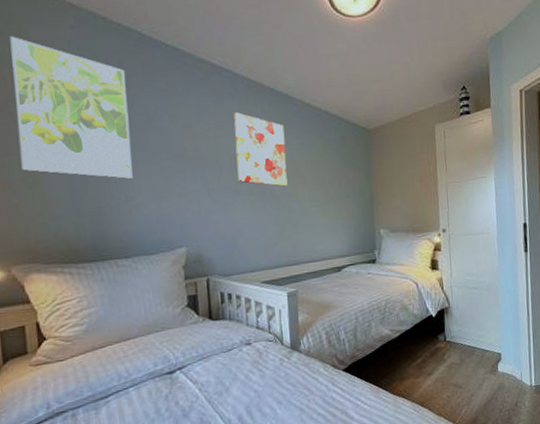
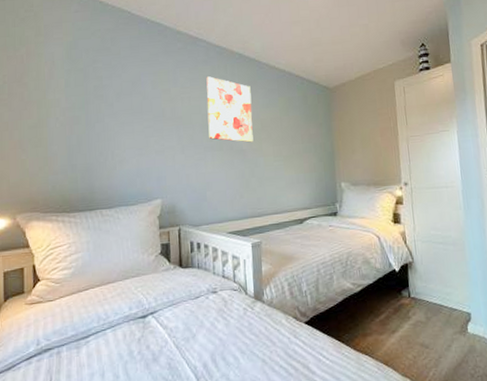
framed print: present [9,36,133,179] -> none [28,21,119,138]

